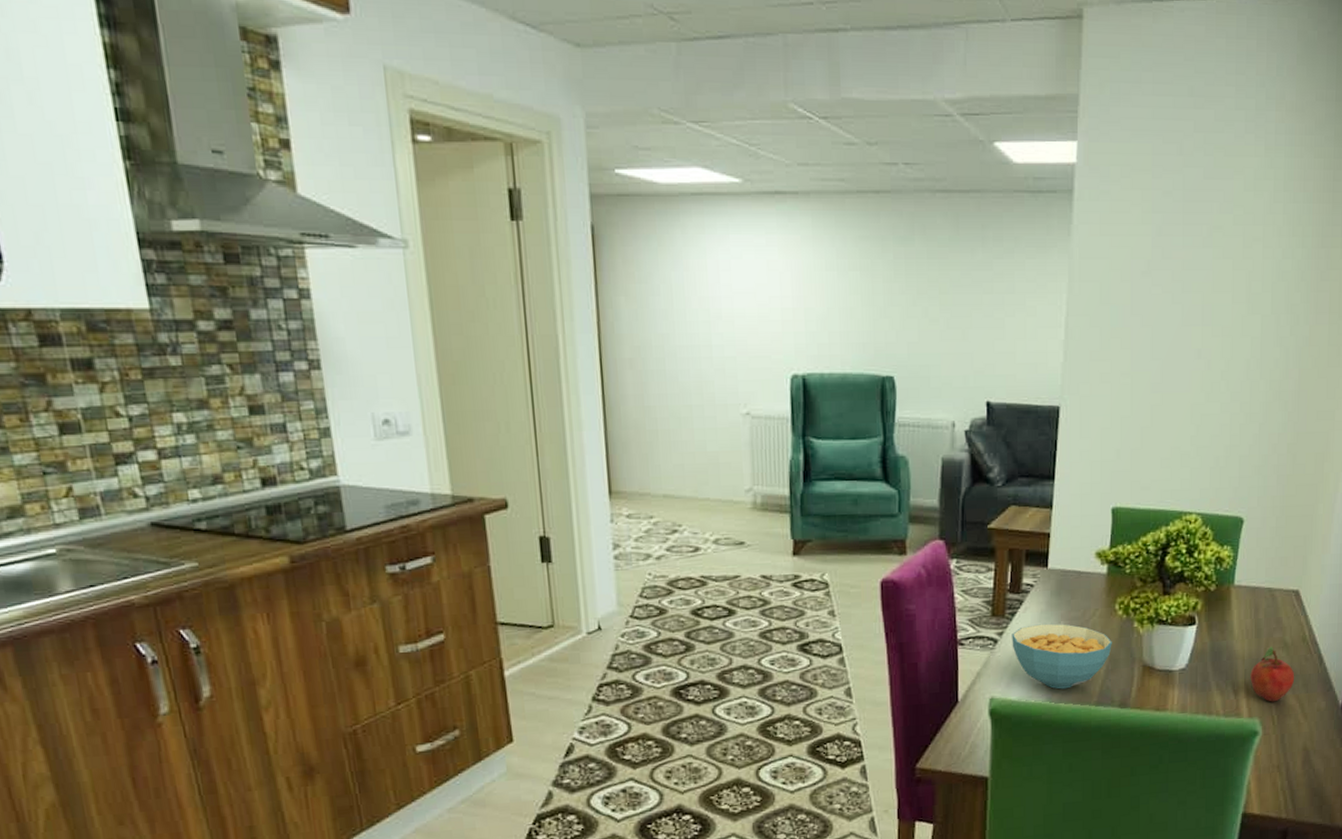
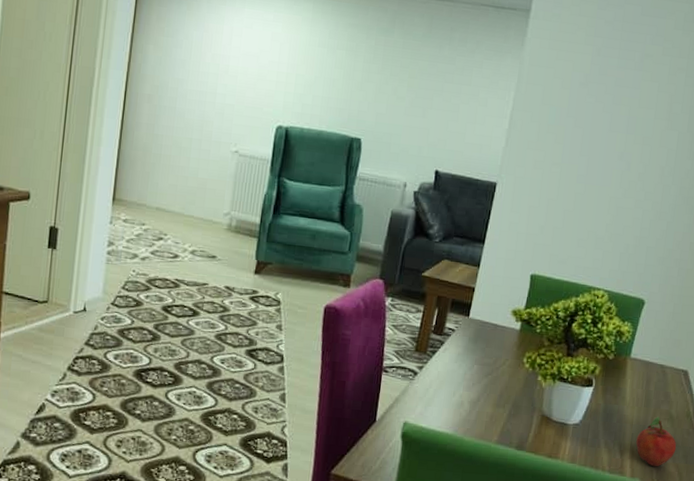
cereal bowl: present [1012,623,1112,690] -> none [429,364,517,425]

